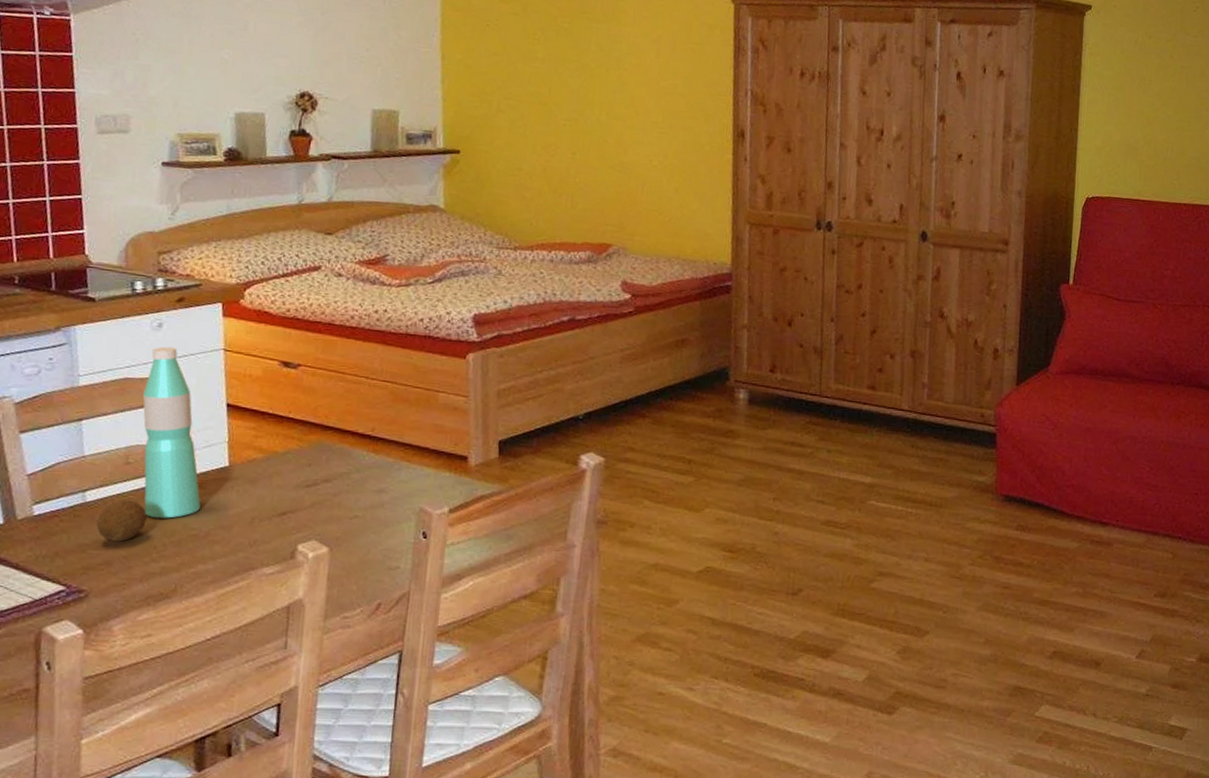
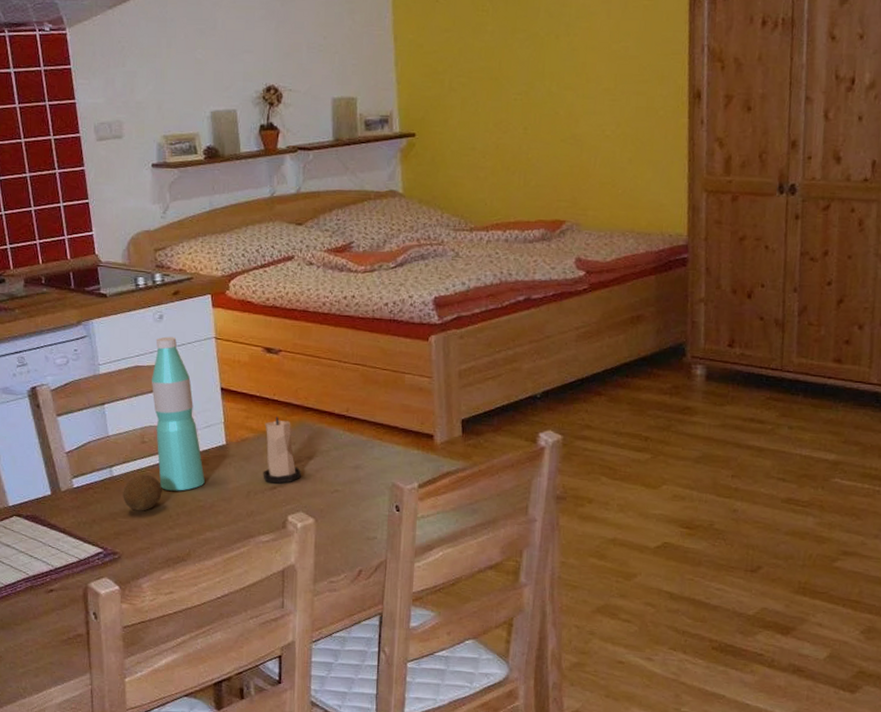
candle: none [270,436,316,509] -> present [263,417,301,484]

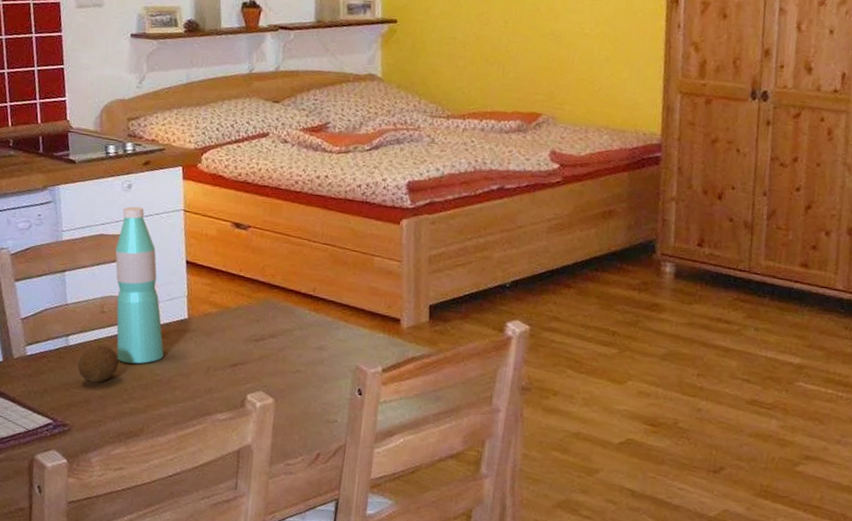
candle: present [263,417,301,484] -> none [223,293,263,361]

